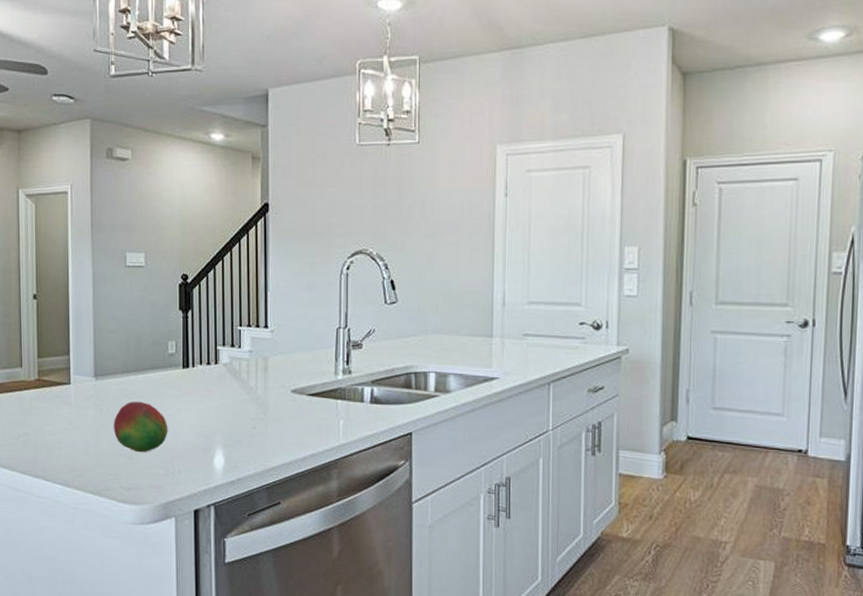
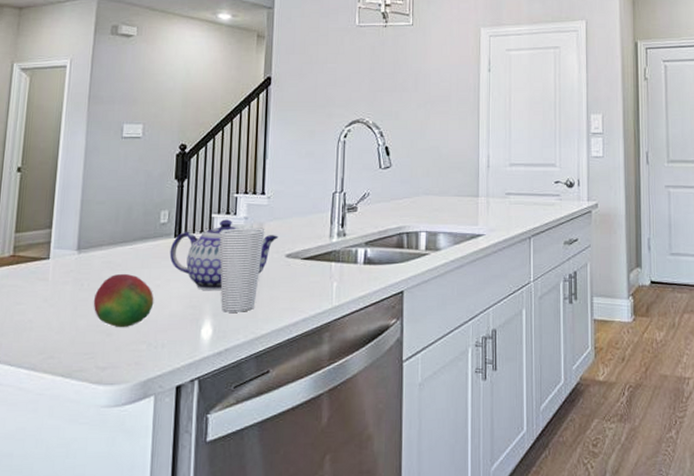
teapot: none [179,352,283,423] -> present [169,219,278,291]
cup: none [225,361,270,445] -> present [219,228,265,312]

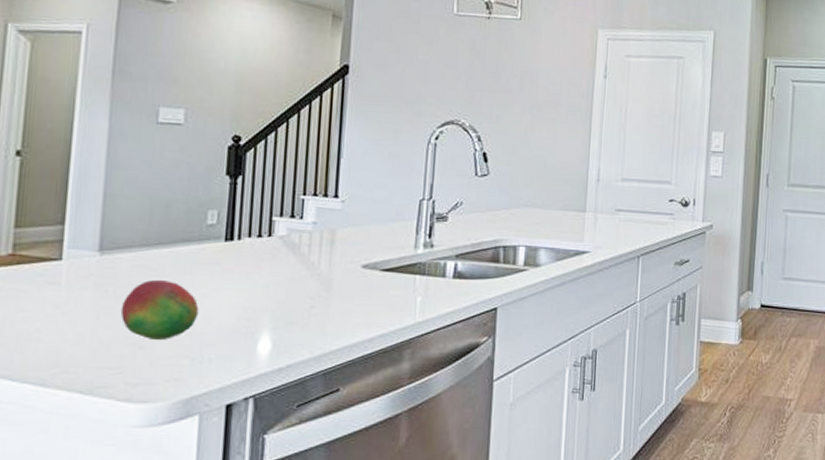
teapot: present [169,219,278,291] -> none [219,223,354,302]
cup: present [219,228,265,312] -> none [281,233,338,326]

